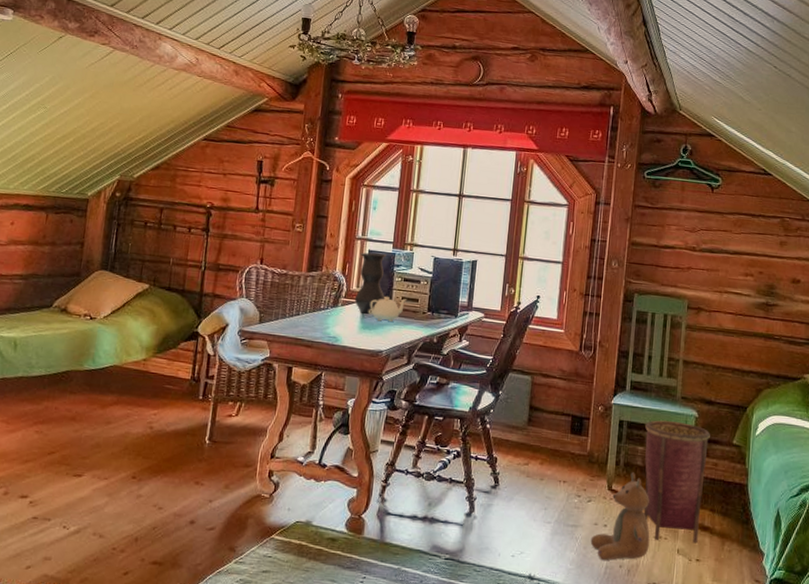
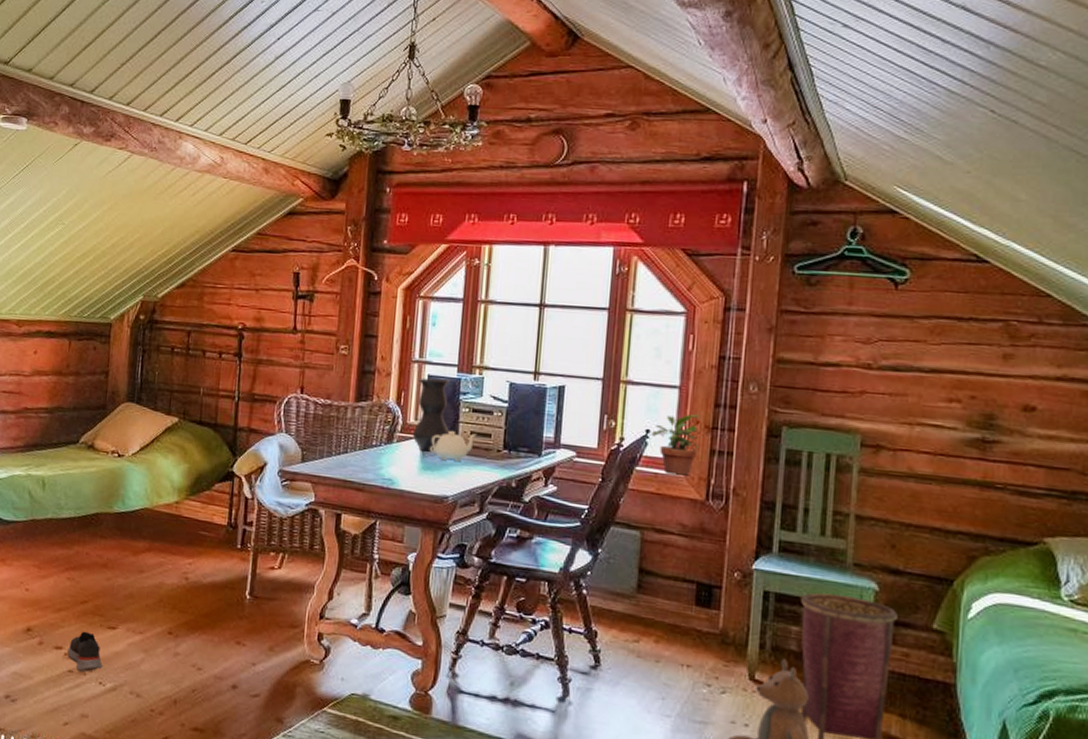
shoe: none [32,480,67,518] -> present [67,631,103,672]
potted plant: none [540,284,577,333] -> present [651,414,701,477]

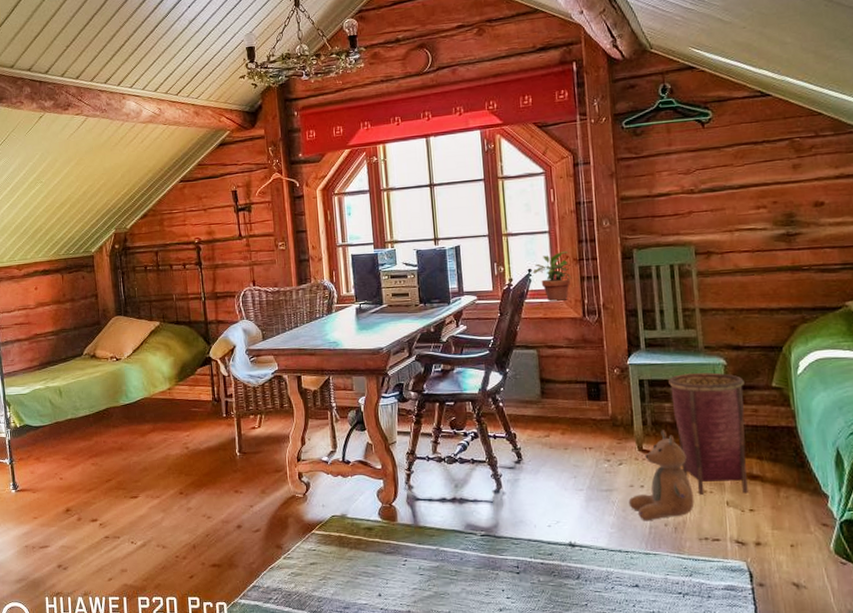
shoe: present [67,631,103,672] -> none [102,503,132,536]
vase: present [412,377,450,453] -> none [344,256,376,317]
teapot: present [429,430,476,463] -> none [361,295,397,321]

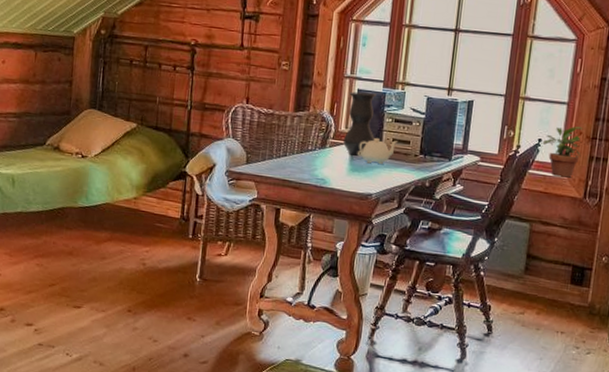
vase: none [344,256,376,317] -> present [343,91,377,157]
teapot: none [361,295,397,321] -> present [357,137,397,165]

